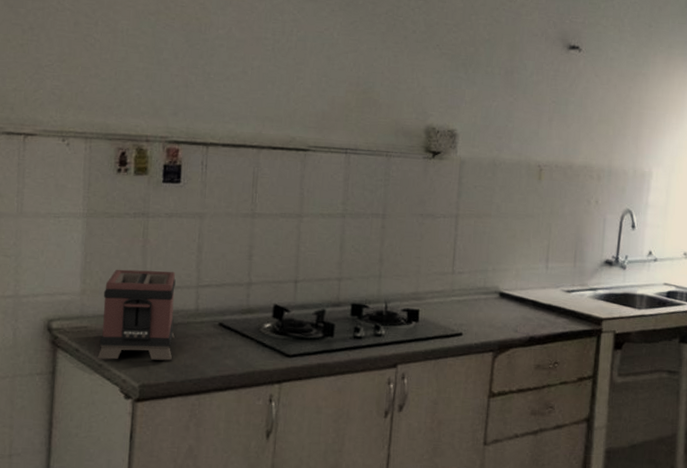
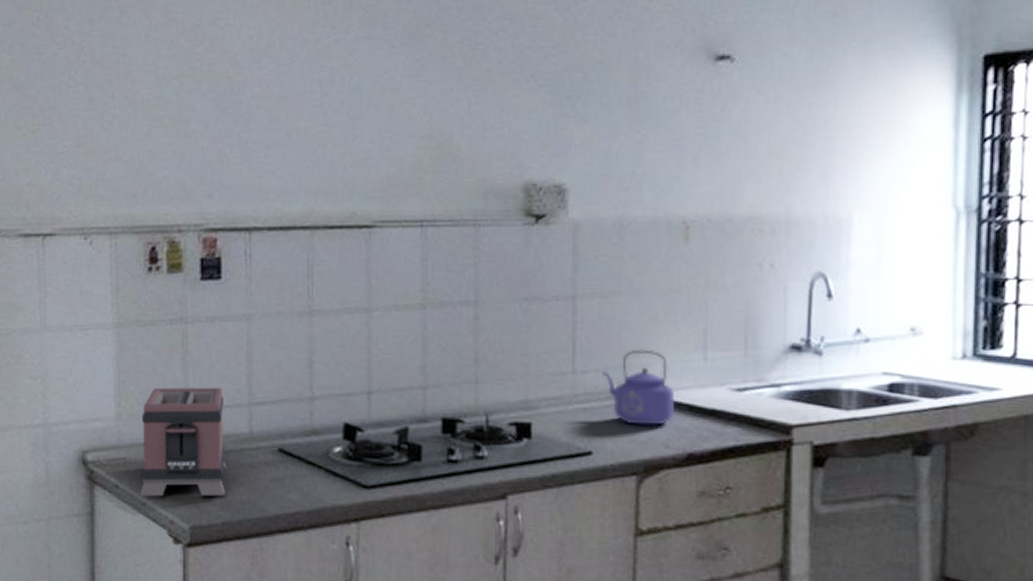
kettle: none [473,258,523,315] -> present [602,349,674,426]

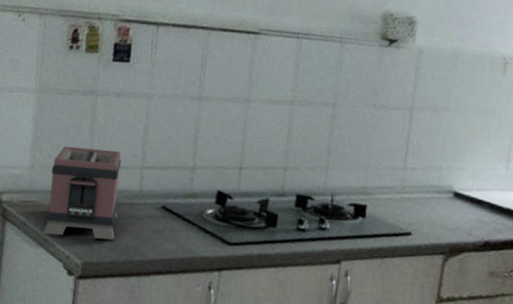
kettle: present [602,349,674,426] -> none [427,155,480,218]

